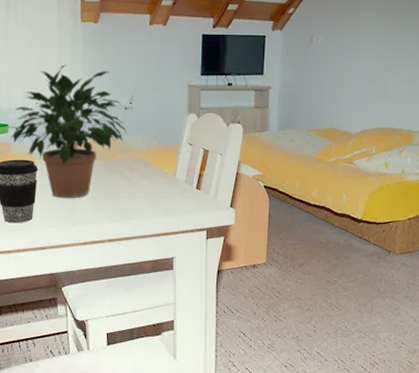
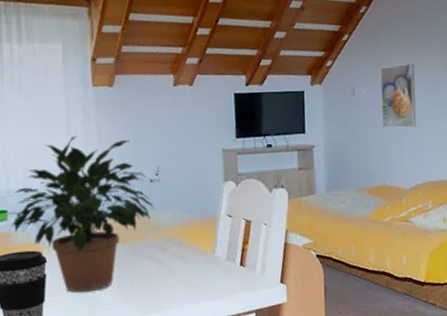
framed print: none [336,13,373,76] -> present [380,62,417,128]

